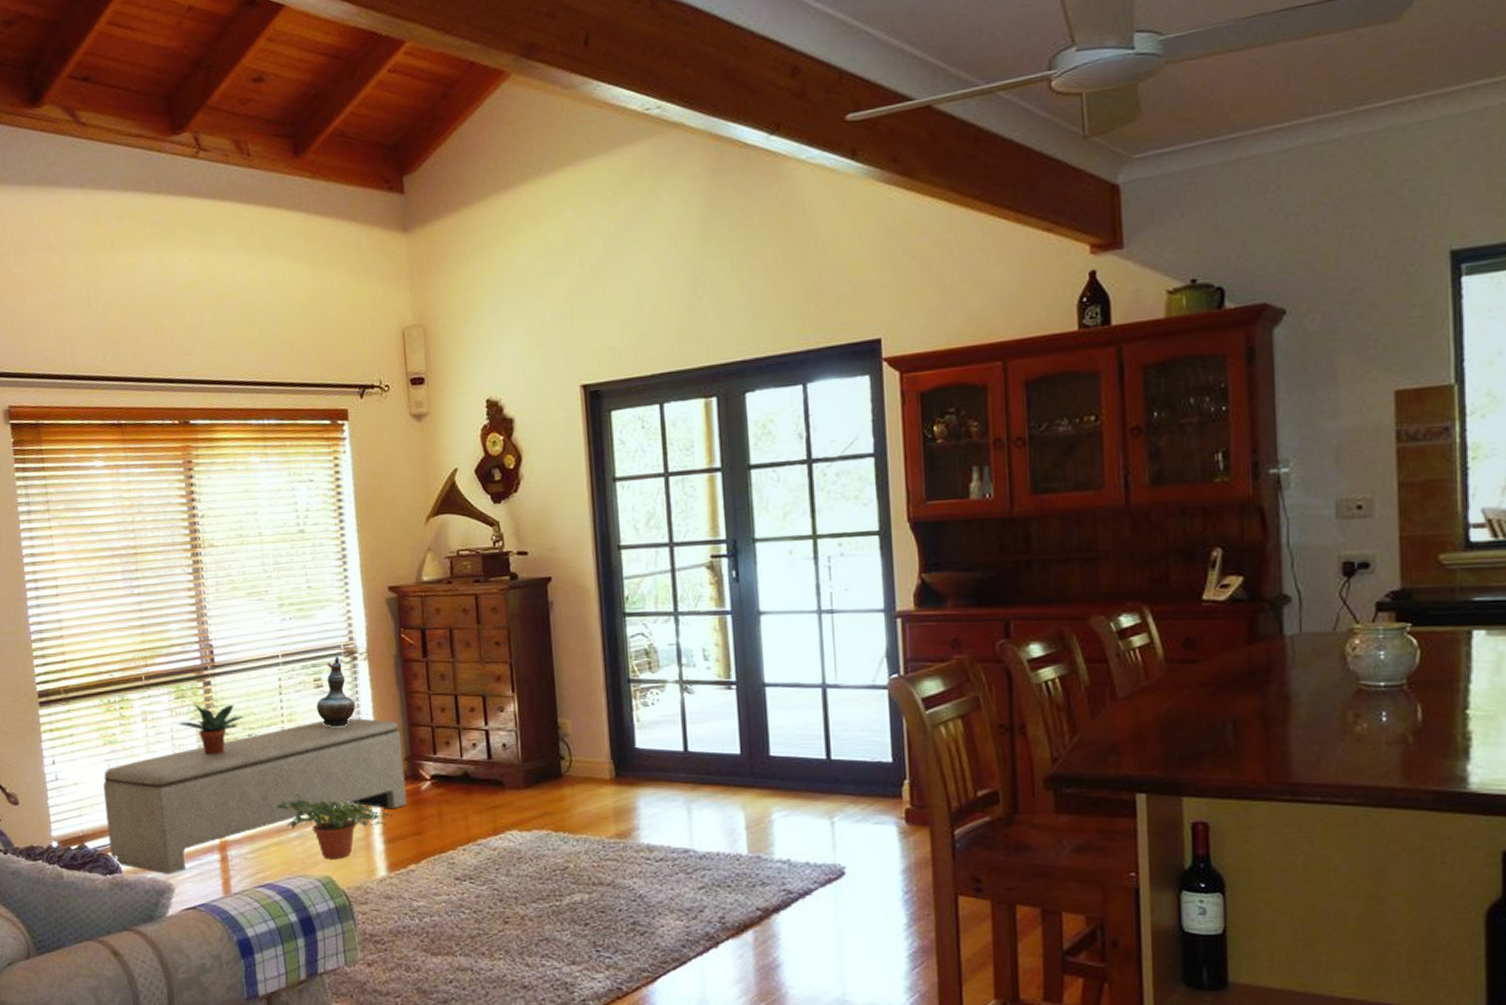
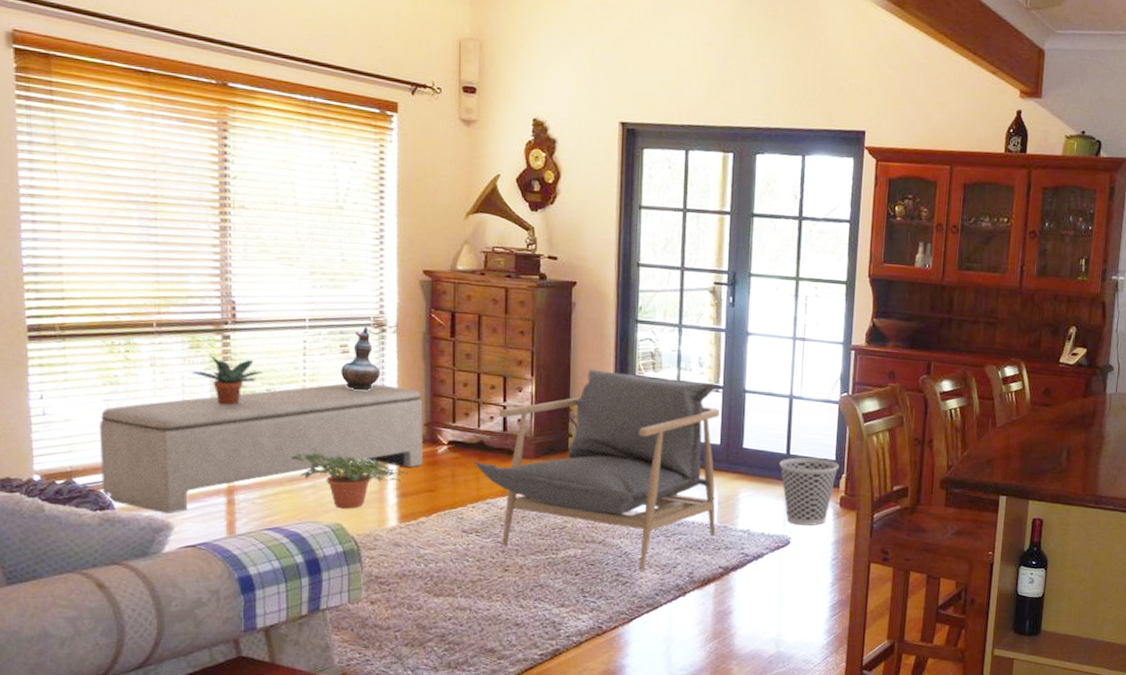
armchair: none [461,677,748,917] -> present [475,369,722,571]
wastebasket: none [818,761,899,851] -> present [779,457,840,526]

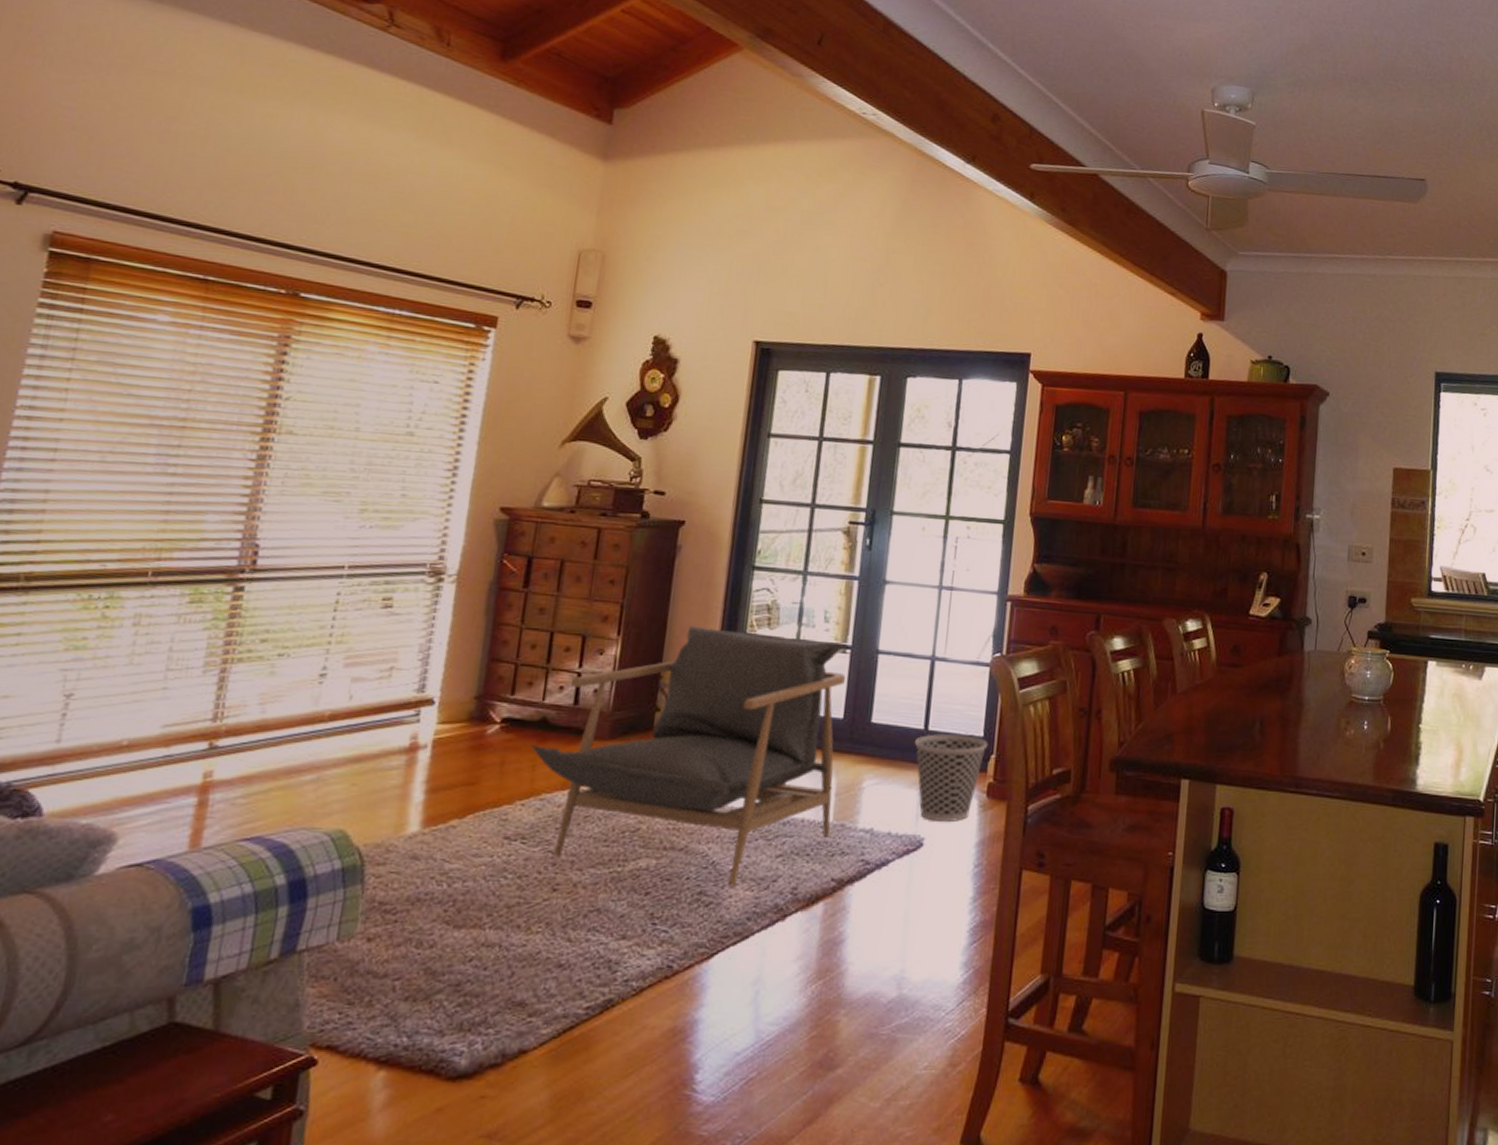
bench: present [100,383,423,513] -> none [29,646,477,820]
potted plant: present [191,354,264,405] -> none [184,610,279,674]
potted plant: present [290,448,408,509] -> none [292,730,444,810]
decorative vase: present [341,327,381,390] -> none [377,575,429,654]

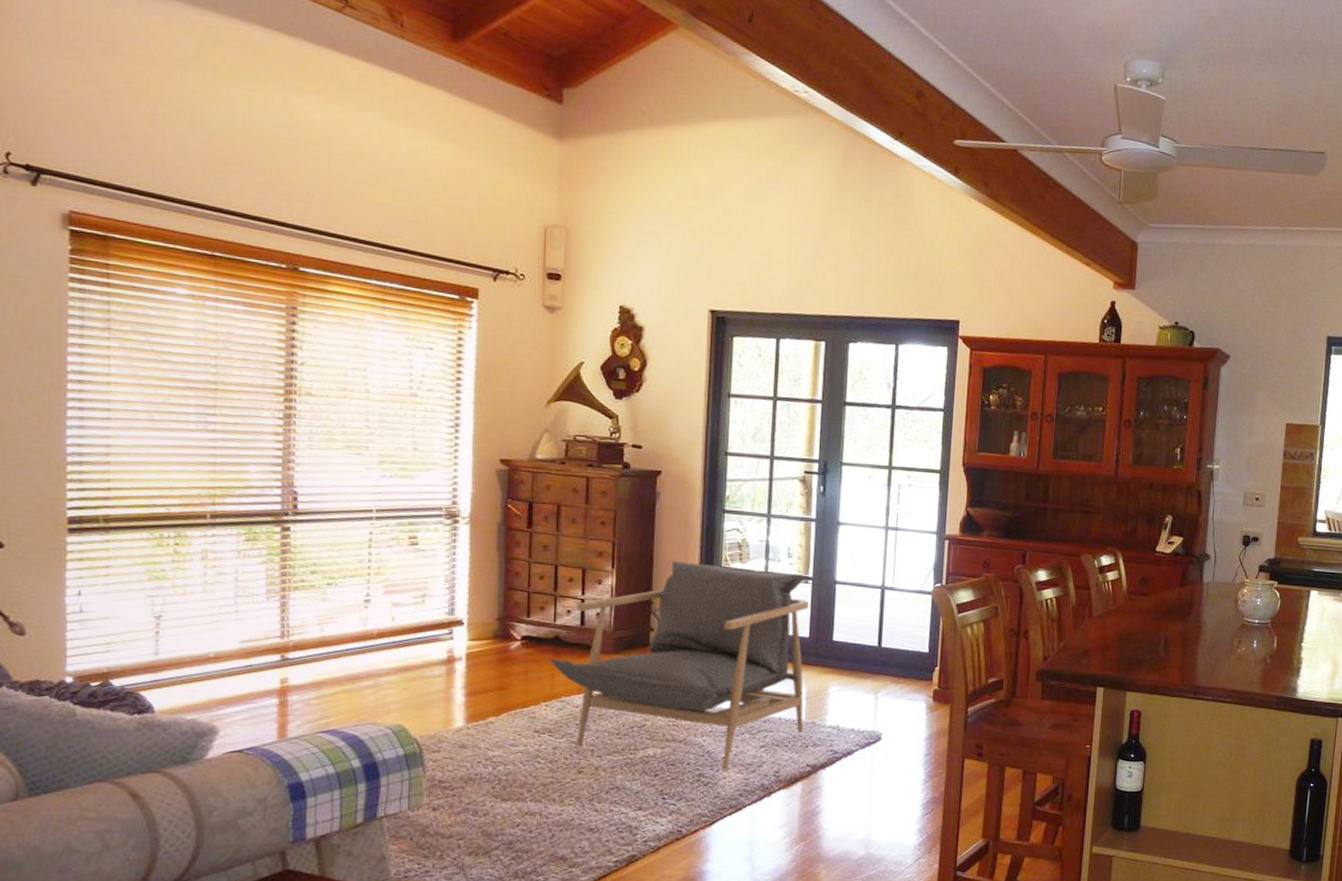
wastebasket: present [914,734,988,823] -> none [870,650,933,721]

